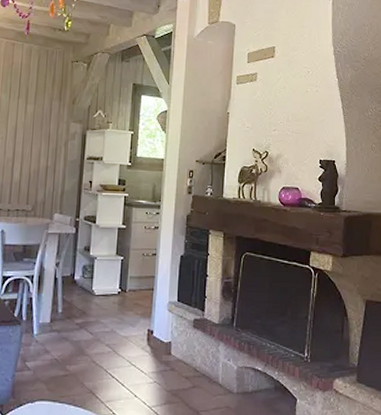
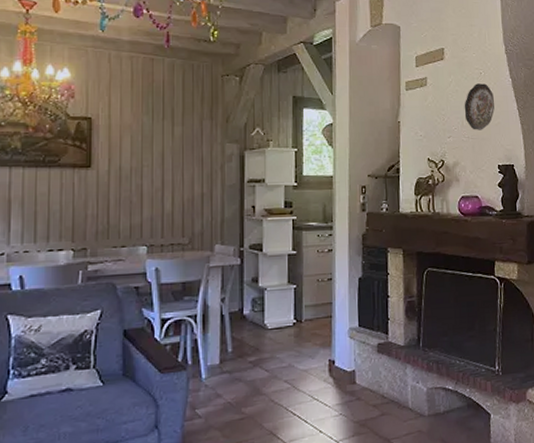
decorative plate: none [290,81,319,126] -> present [464,83,495,130]

